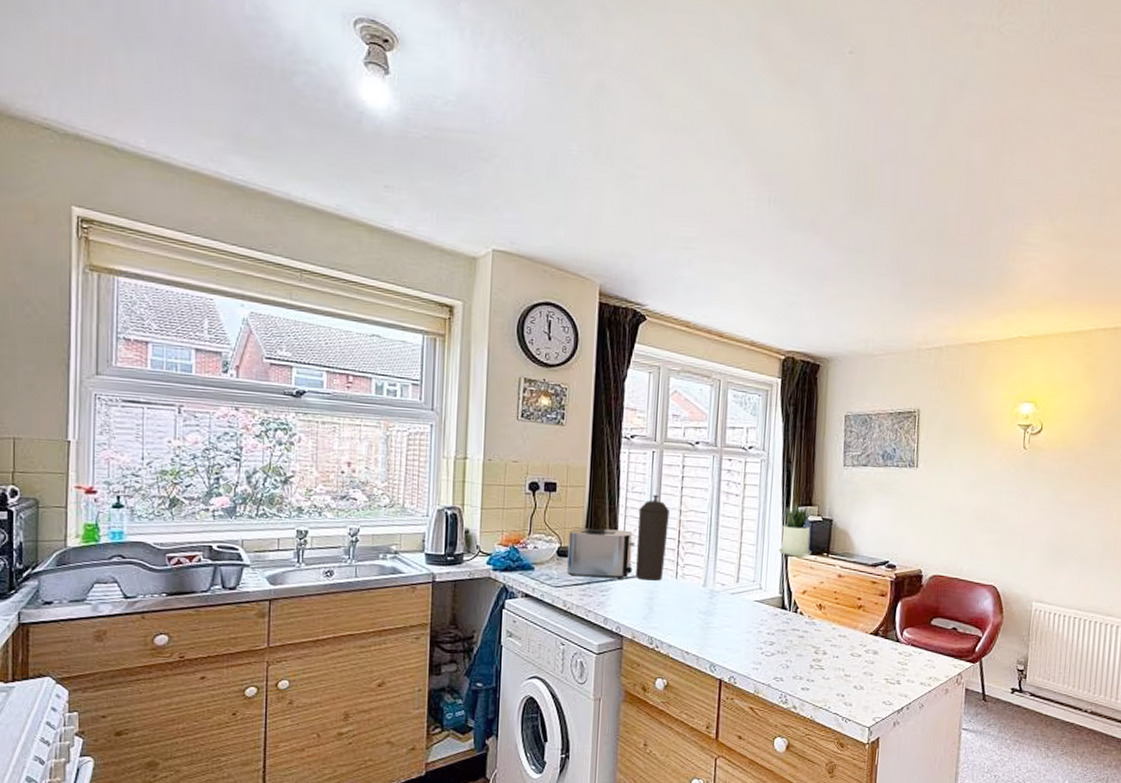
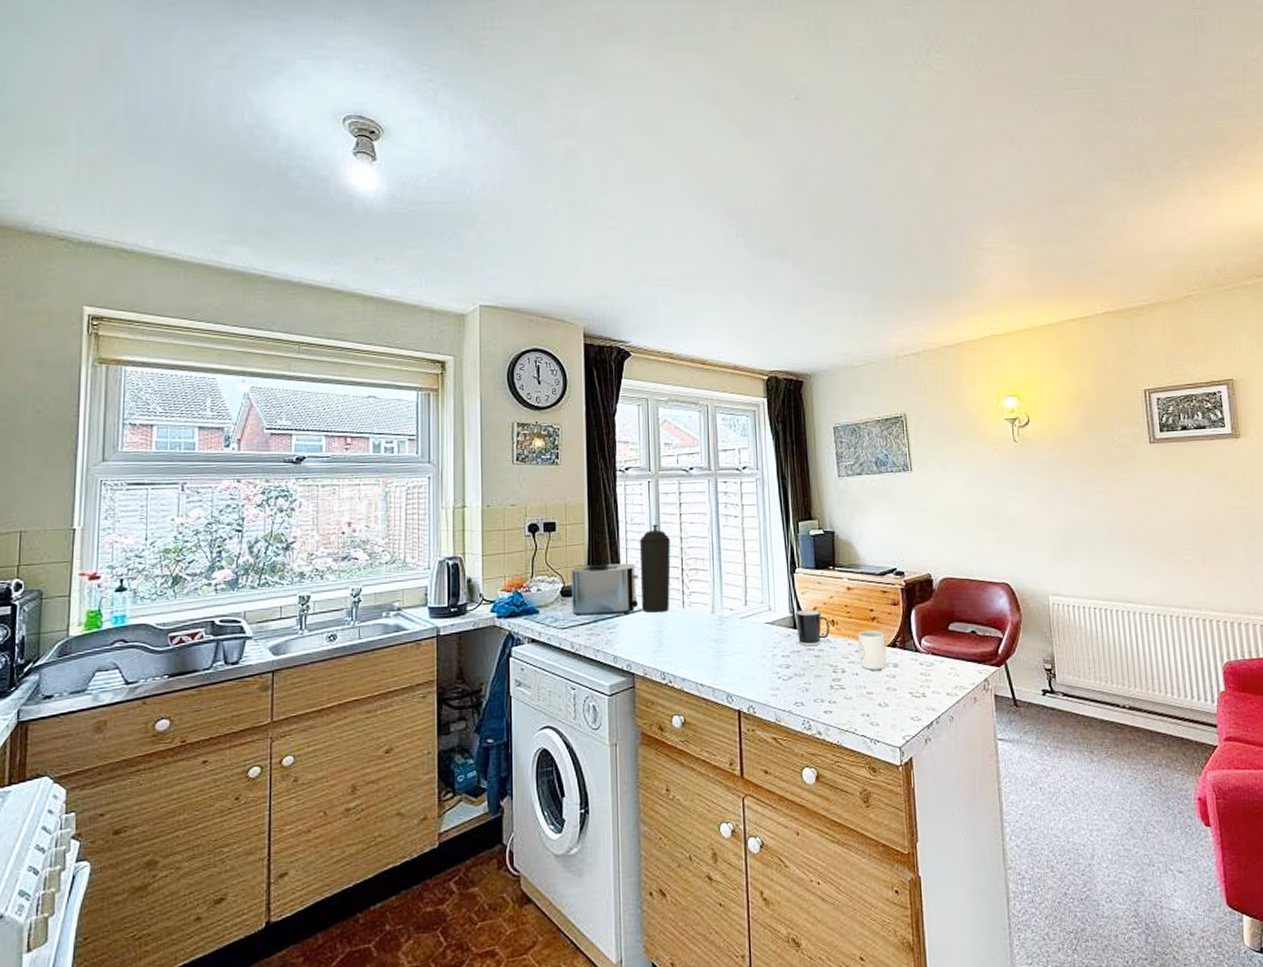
planter: present [778,504,812,557] -> none [783,520,818,574]
mug: none [784,592,817,627] -> present [794,609,830,647]
mug: none [841,617,869,655] -> present [858,630,887,670]

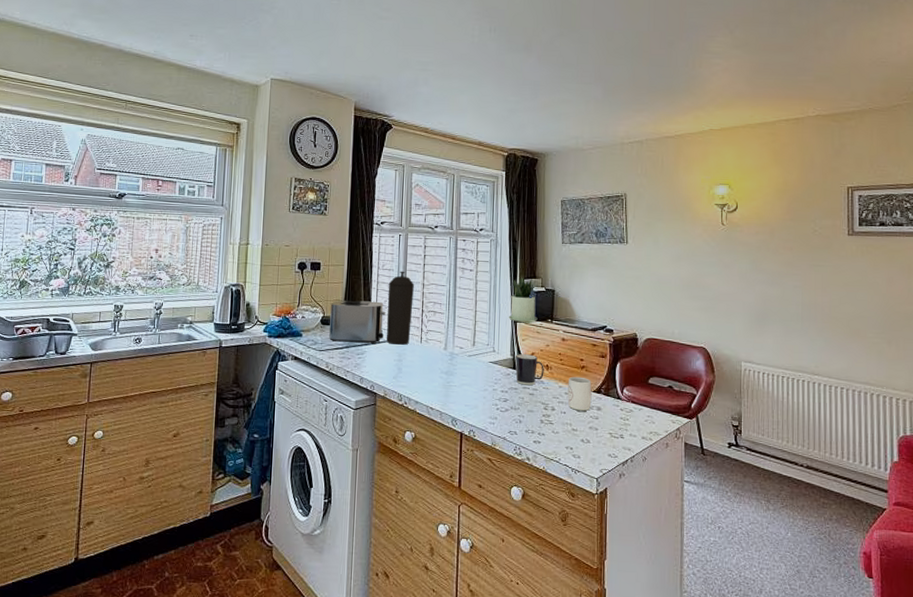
planter: none [783,520,818,574] -> present [508,277,538,323]

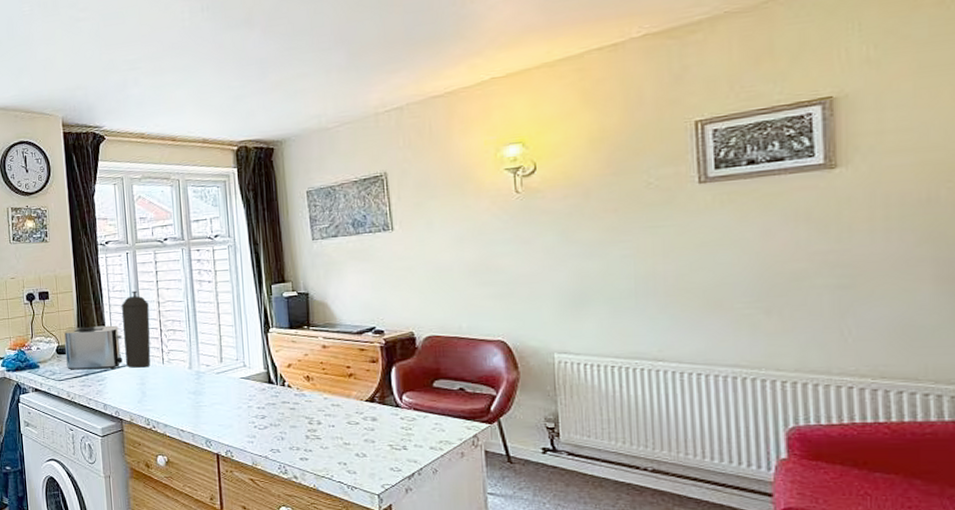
planter: present [508,277,538,323] -> none [257,283,292,333]
mug: present [515,354,544,386] -> none [269,366,305,400]
mug: present [567,376,592,411] -> none [334,386,365,422]

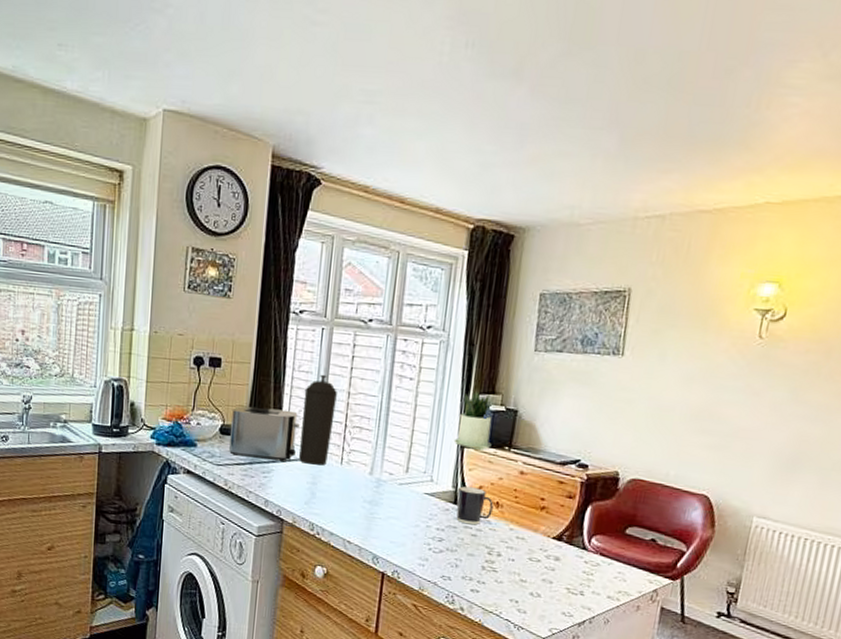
planter: none [257,283,292,333] -> present [454,392,492,450]
mug: none [269,366,305,400] -> present [456,486,494,525]

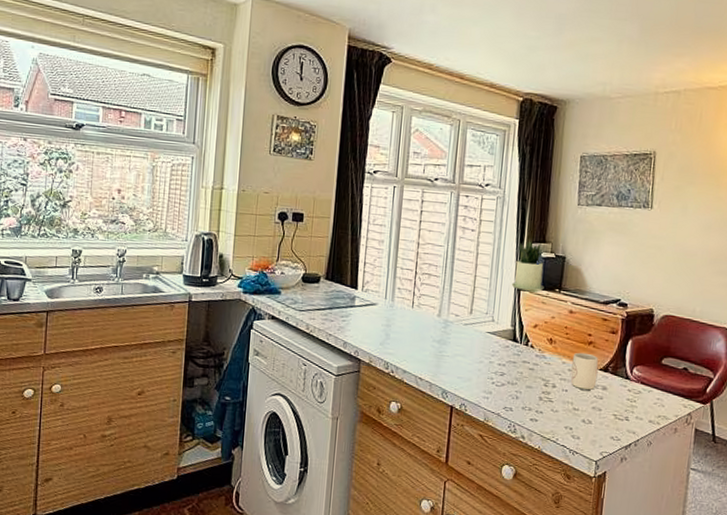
toaster: present [228,406,300,461] -> none [310,256,375,306]
canister: present [299,374,338,465] -> none [374,227,409,309]
mug: present [456,486,494,525] -> none [515,325,548,360]
mug: none [518,518,552,560] -> present [570,352,599,390]

